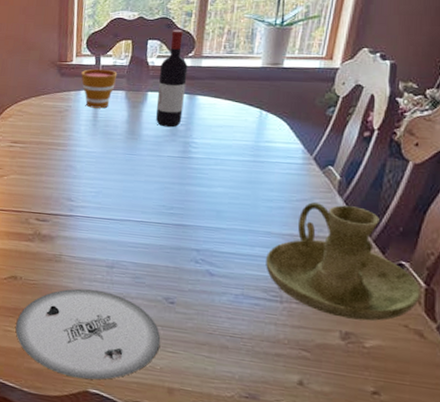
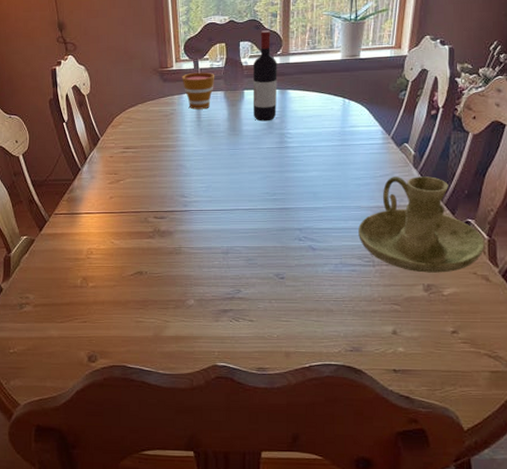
plate: present [15,288,161,380] -> none [146,276,275,355]

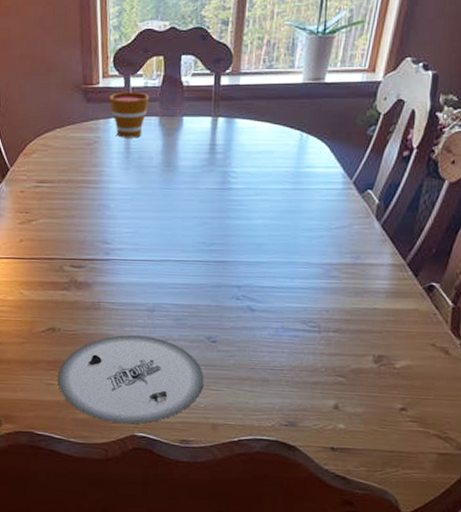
plate: none [146,276,275,355] -> present [58,335,204,424]
wine bottle: present [252,30,278,122] -> none [192,42,225,156]
candle holder: present [358,176,485,273] -> none [305,229,448,343]

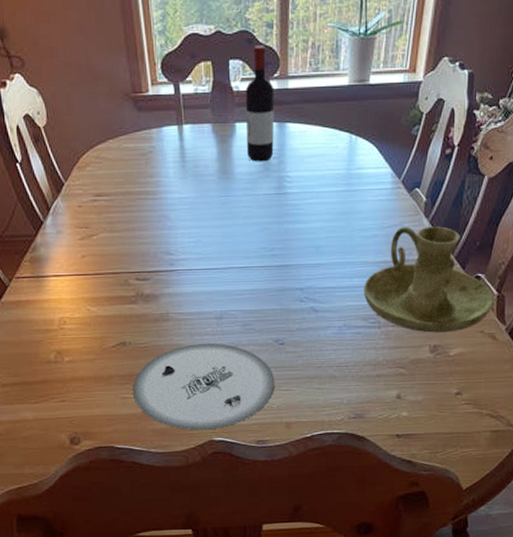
cup: present [109,91,150,138] -> none [160,98,201,147]
wine bottle: none [192,42,225,156] -> present [246,45,275,162]
candle holder: none [305,229,448,343] -> present [364,226,494,333]

